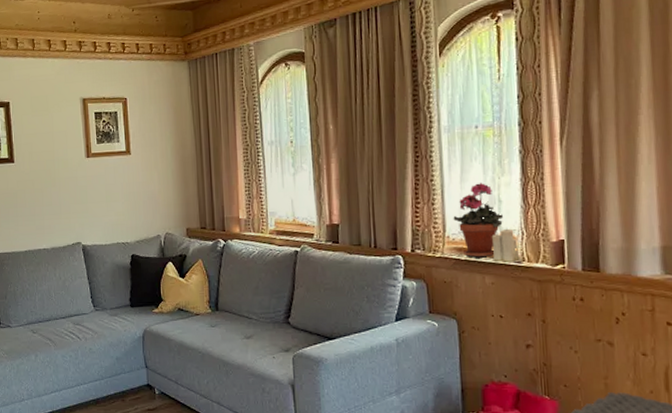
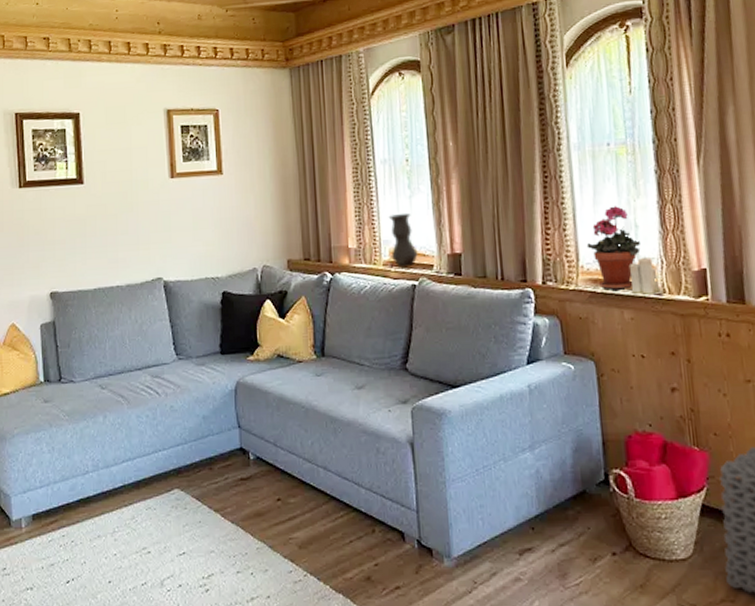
vase: none [274,188,300,237] -> present [388,212,418,269]

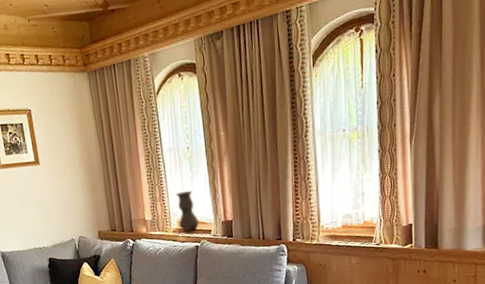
potted plant: present [586,206,642,290] -> none [326,179,366,243]
candle: present [628,255,662,295] -> none [356,216,380,245]

